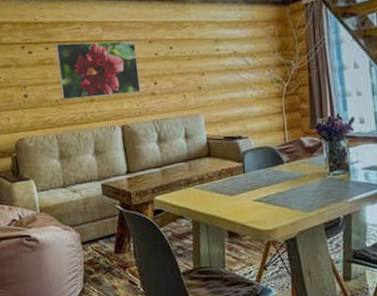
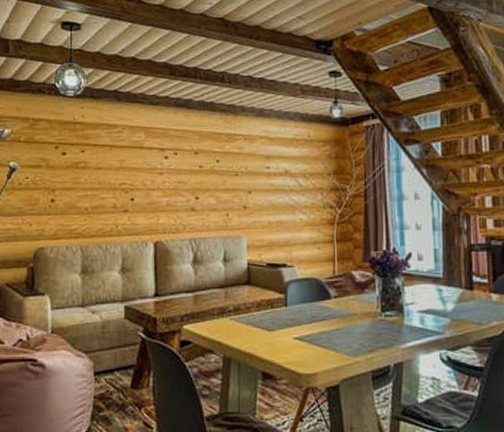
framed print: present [56,41,141,100] -> none [92,146,180,209]

